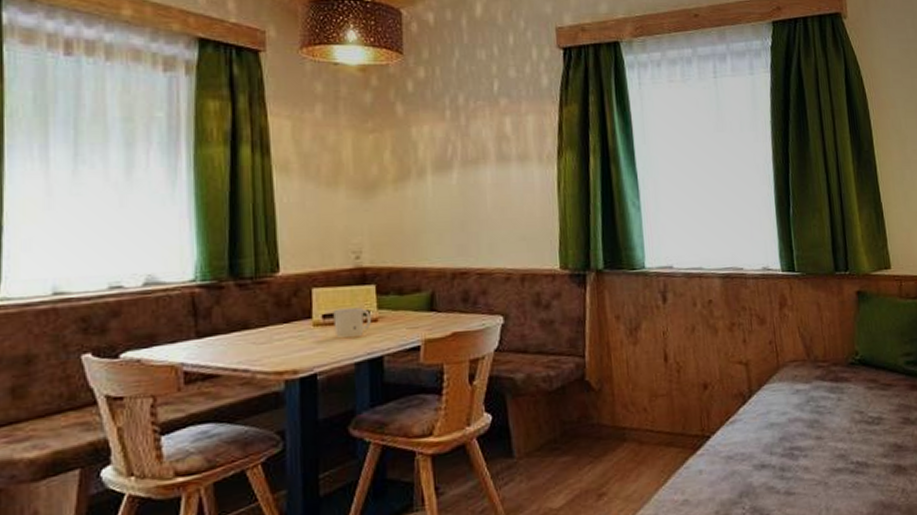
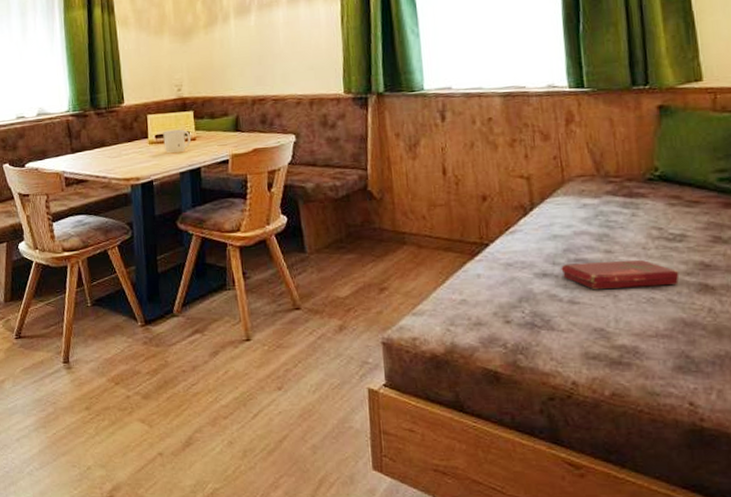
book: none [777,444,878,479] -> present [561,259,680,290]

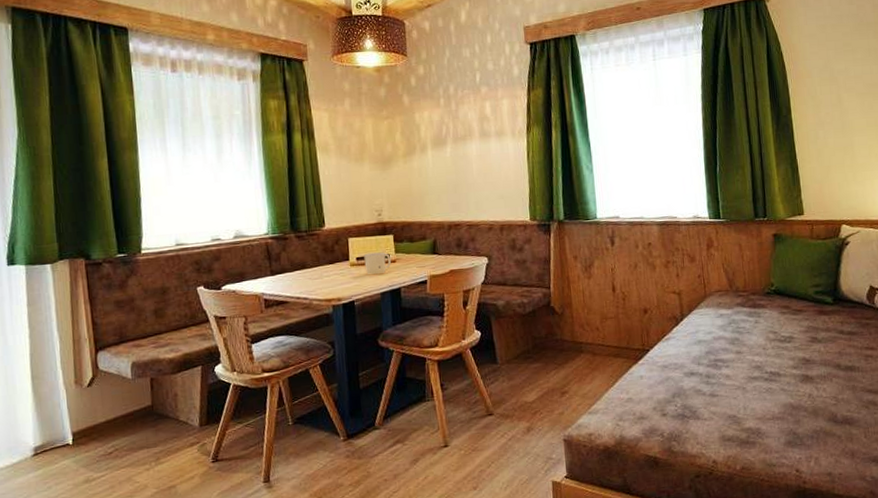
book: present [561,259,680,290] -> none [704,357,789,384]

